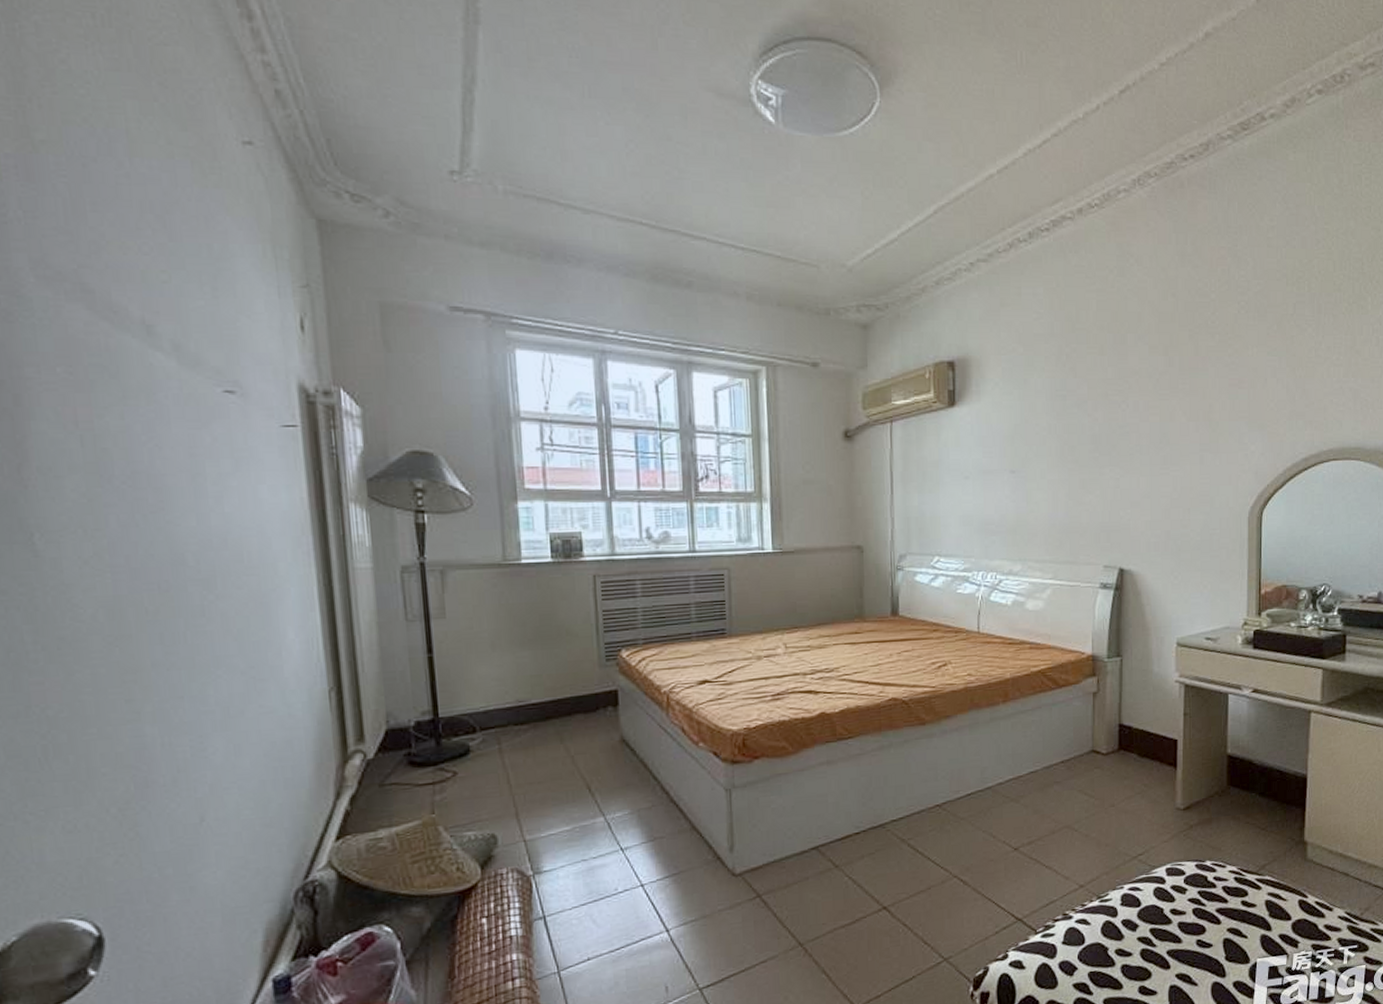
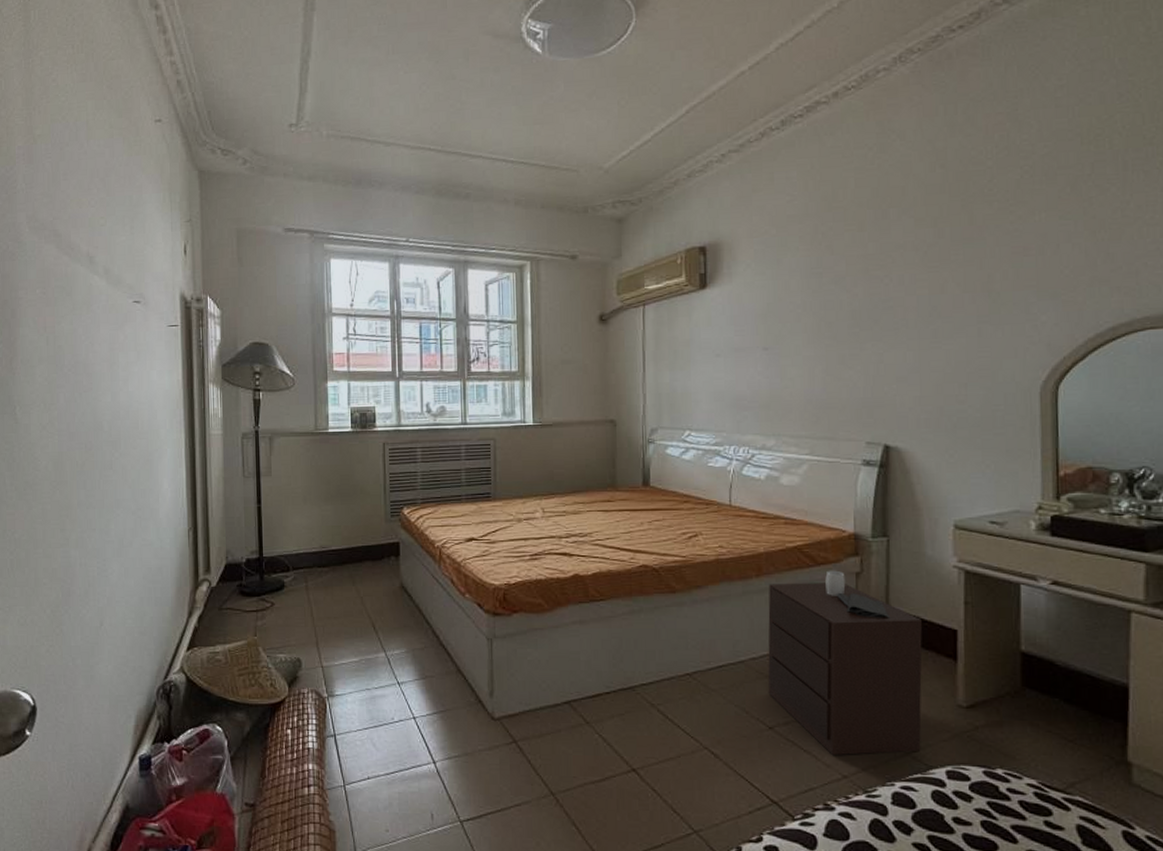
nightstand: none [1013,691,1149,867] -> present [767,570,922,755]

